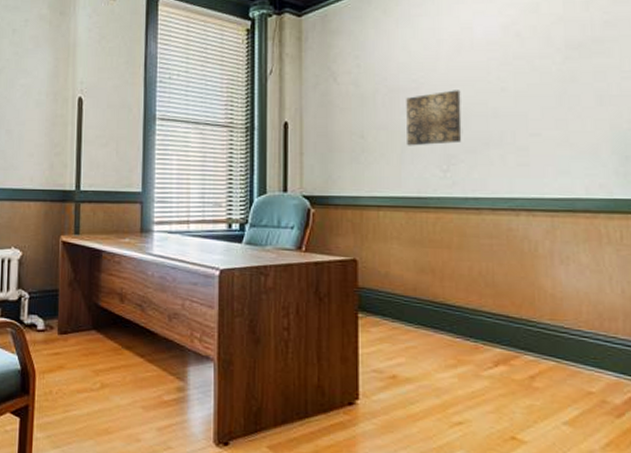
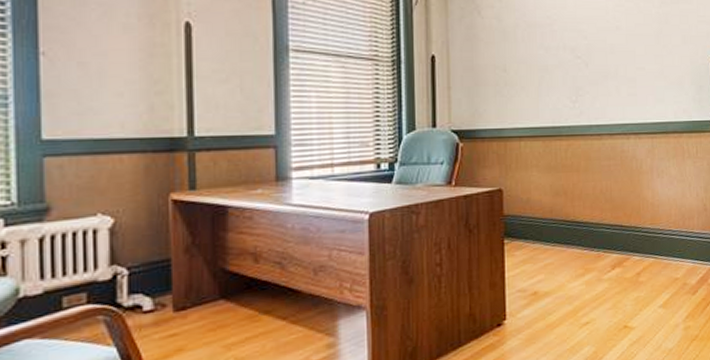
wall art: present [406,90,462,146] -> none [542,27,587,79]

